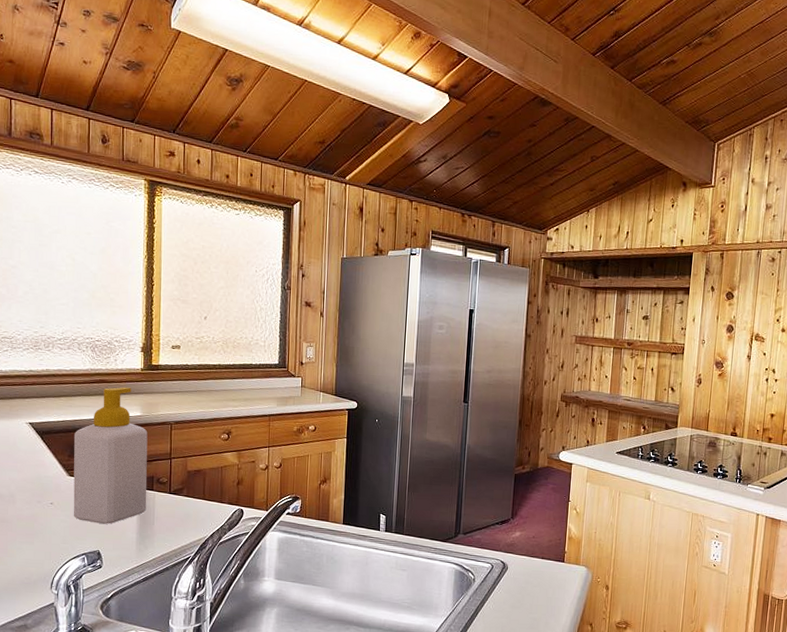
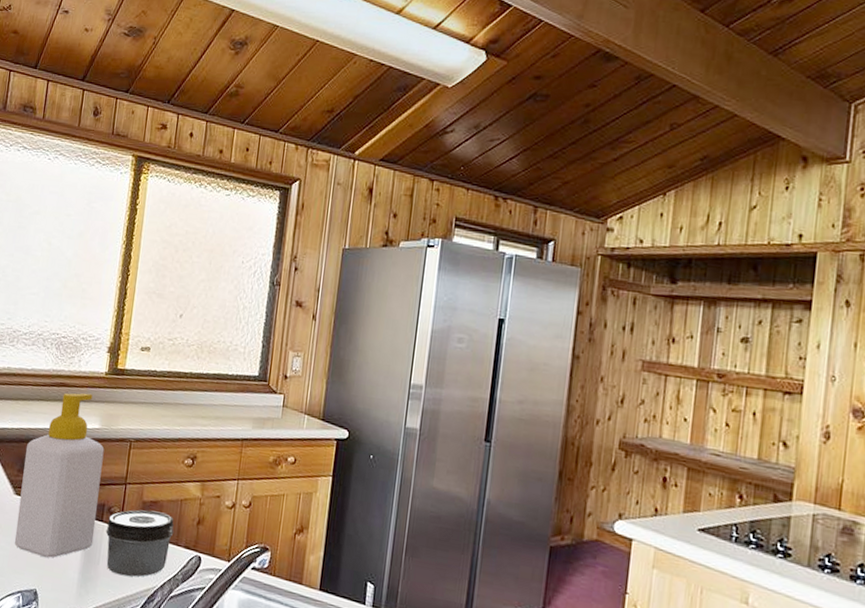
jar: none [157,477,218,532] -> present [106,510,174,577]

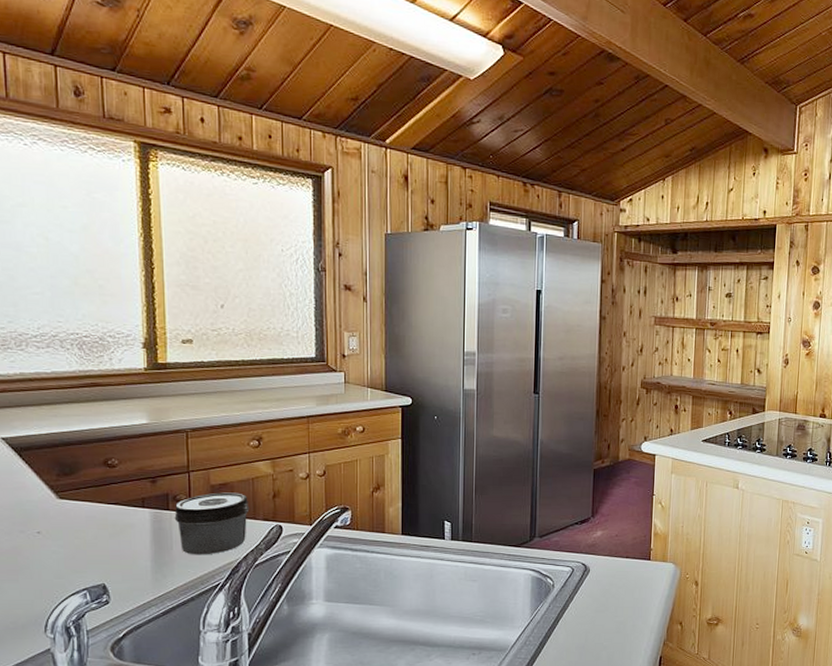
soap bottle: present [14,393,105,558] -> none [63,390,162,552]

